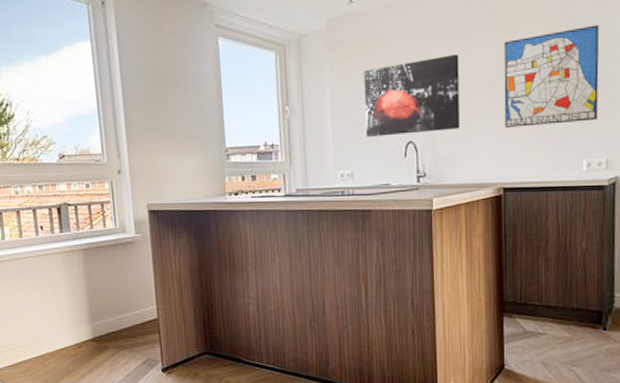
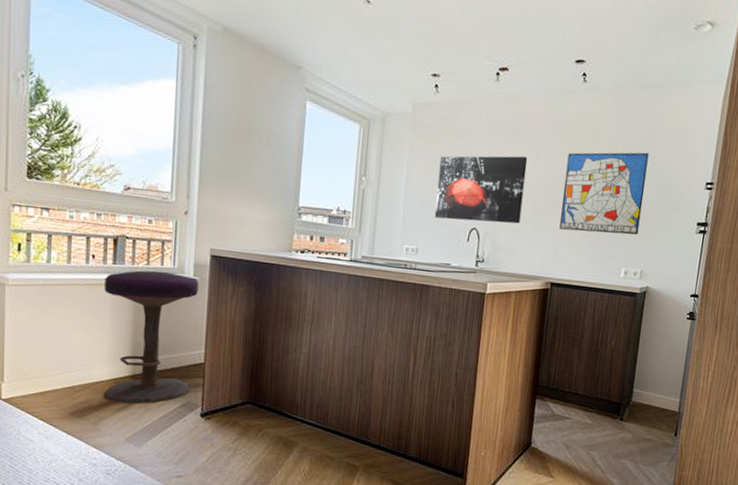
stool: none [55,233,149,365] -> present [104,270,199,404]

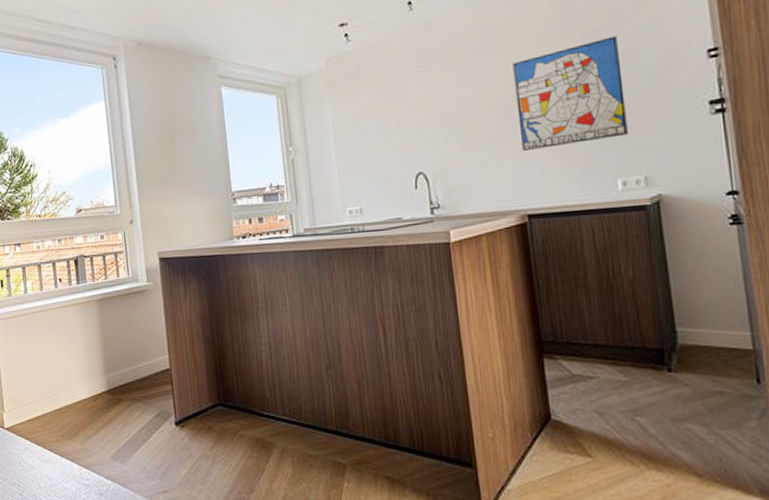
stool: present [104,270,199,404] -> none [72,282,162,419]
wall art: present [434,155,528,224] -> none [366,80,472,171]

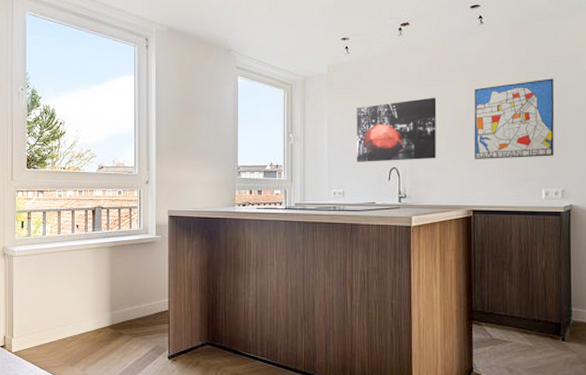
wall art: none [366,80,472,171] -> present [356,97,437,162]

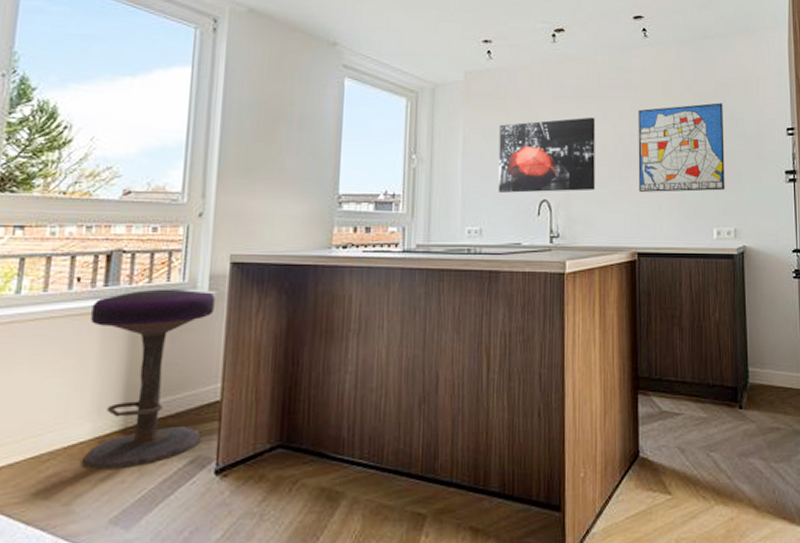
stool: none [87,233,160,350] -> present [83,288,215,469]

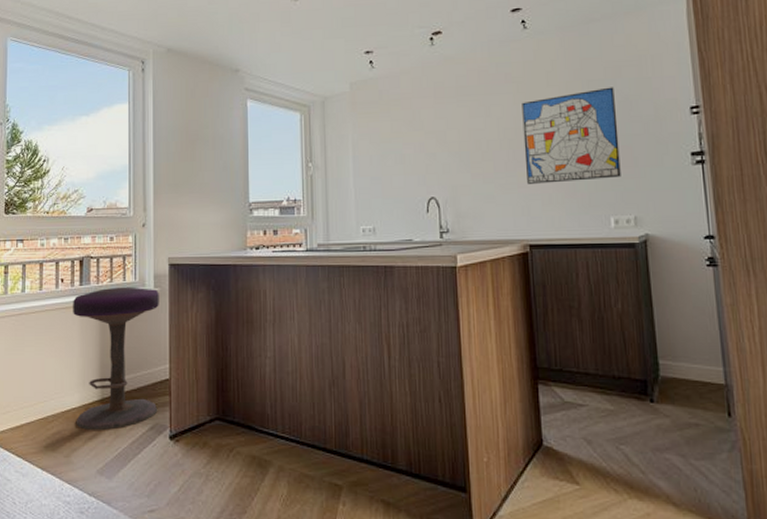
wall art: present [498,117,596,193] -> none [385,114,481,193]

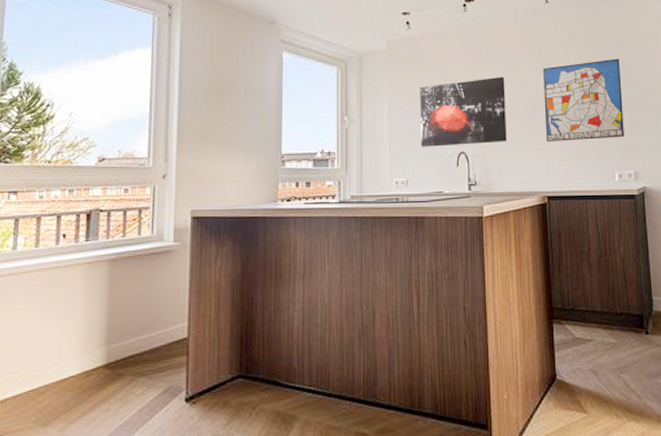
stool: present [73,286,159,430] -> none [74,241,179,399]
wall art: none [385,114,481,193] -> present [420,76,507,147]

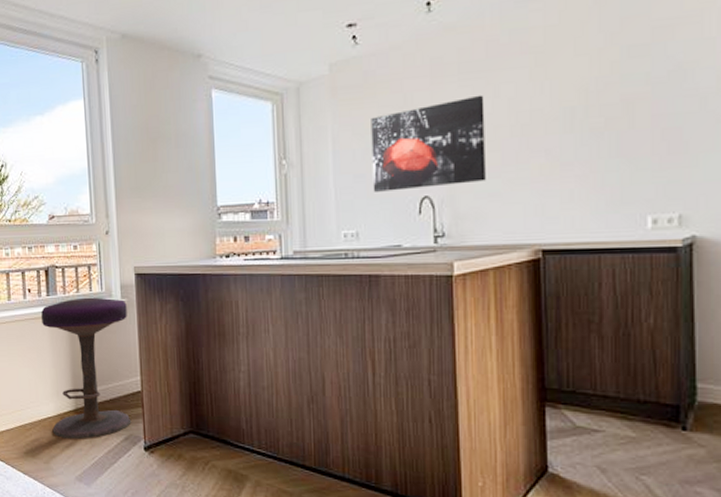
stool: none [74,241,179,399] -> present [41,297,132,439]
wall art: present [543,58,624,141] -> none [540,52,665,178]

